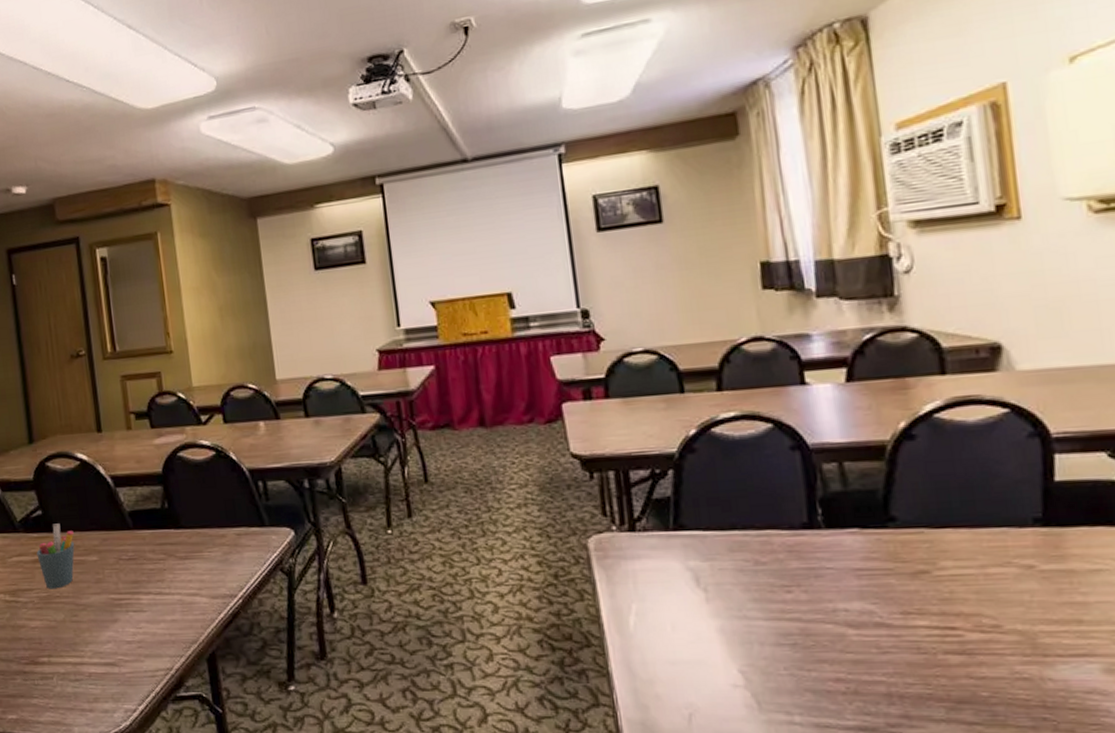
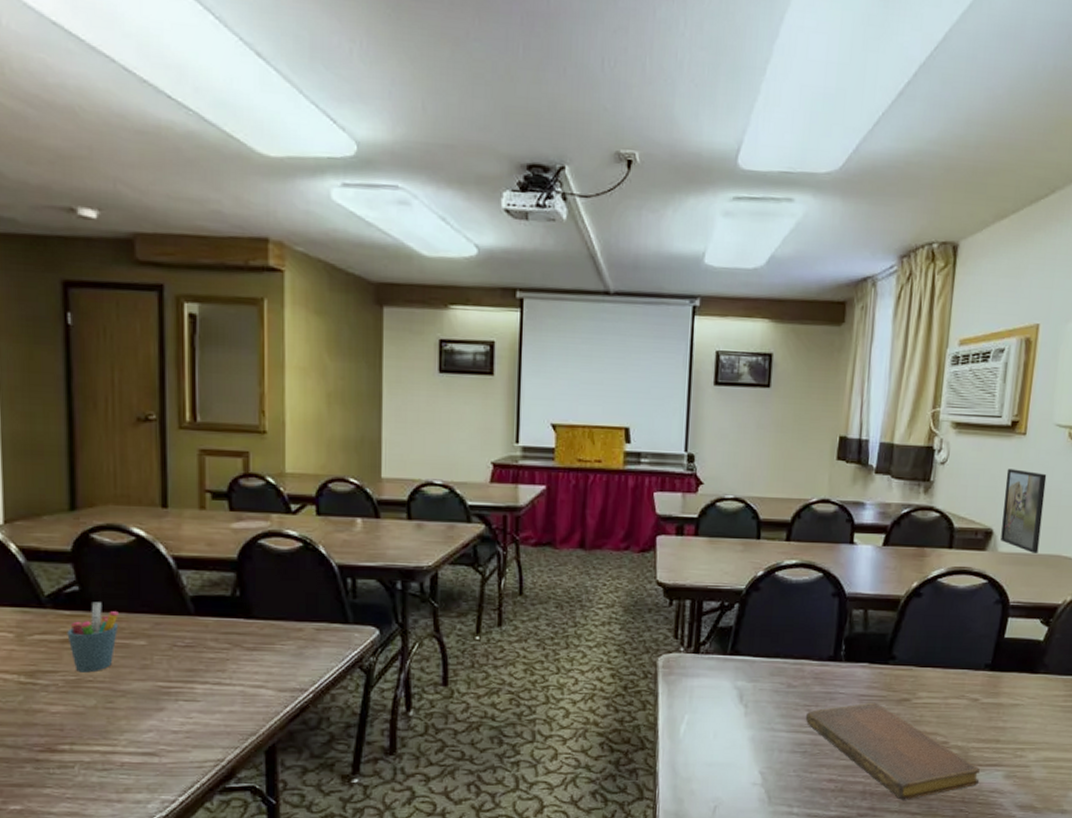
notebook: none [786,579,1063,705] -> present [805,703,981,800]
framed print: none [1003,262,1080,368] -> present [1000,468,1047,555]

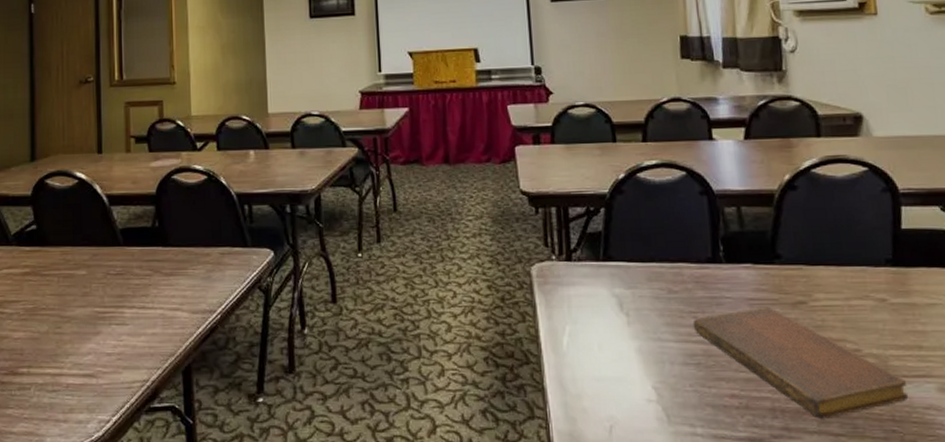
pen holder: present [67,602,119,673] -> none [27,238,66,301]
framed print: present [1000,468,1047,555] -> none [864,50,920,136]

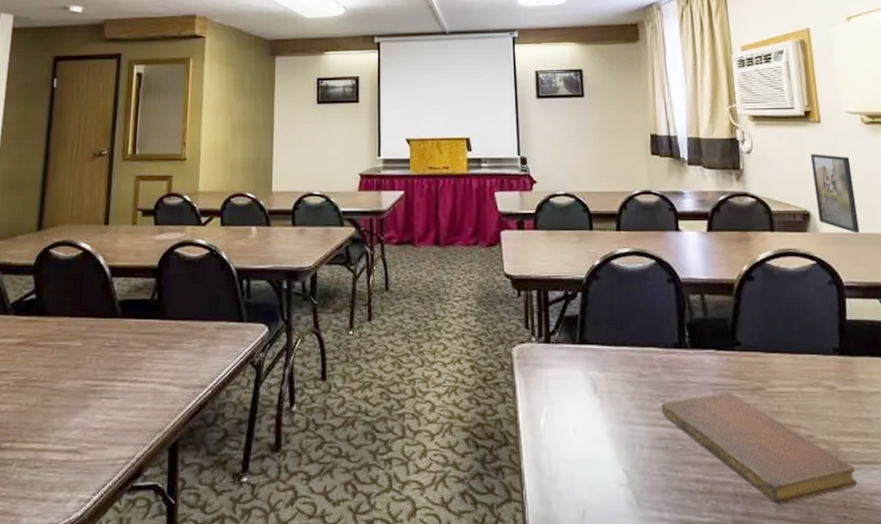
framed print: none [864,50,920,136] -> present [810,154,860,234]

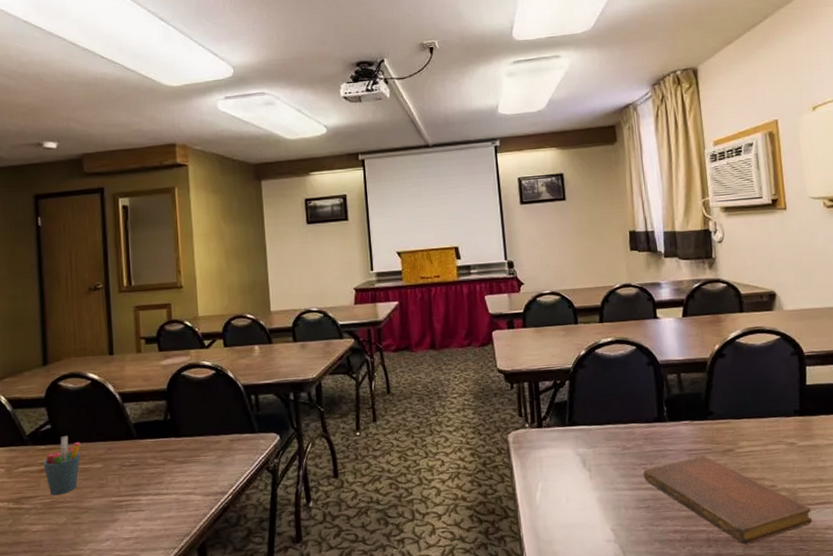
pen holder: none [22,308,63,373] -> present [43,436,81,496]
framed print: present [810,154,860,234] -> none [776,238,820,309]

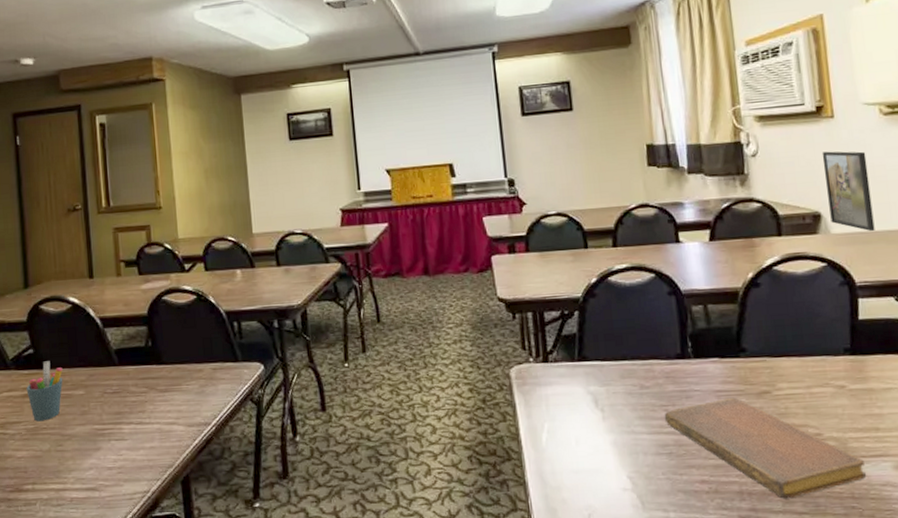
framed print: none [776,238,820,309] -> present [822,151,875,232]

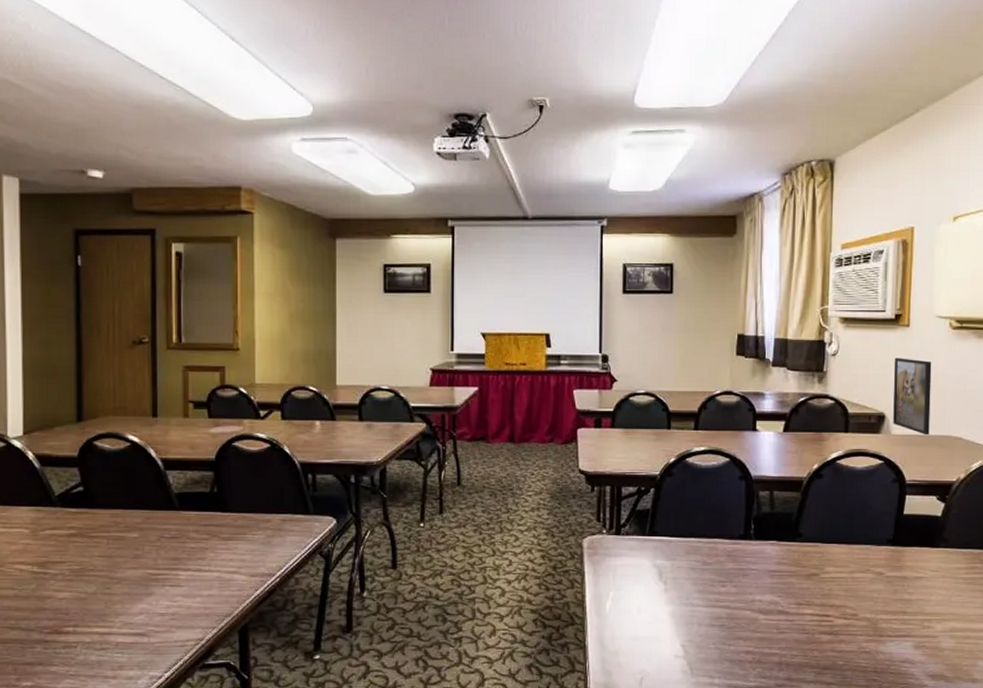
pen holder: present [26,361,63,422] -> none [73,500,116,563]
notebook: present [664,398,866,499] -> none [721,579,891,671]

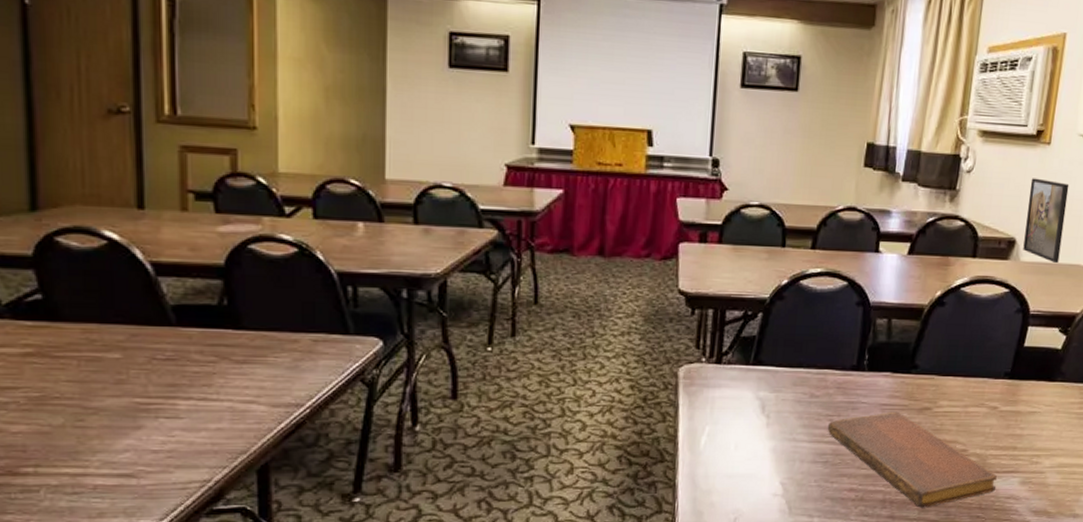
notebook: none [721,579,891,671] -> present [827,413,998,508]

